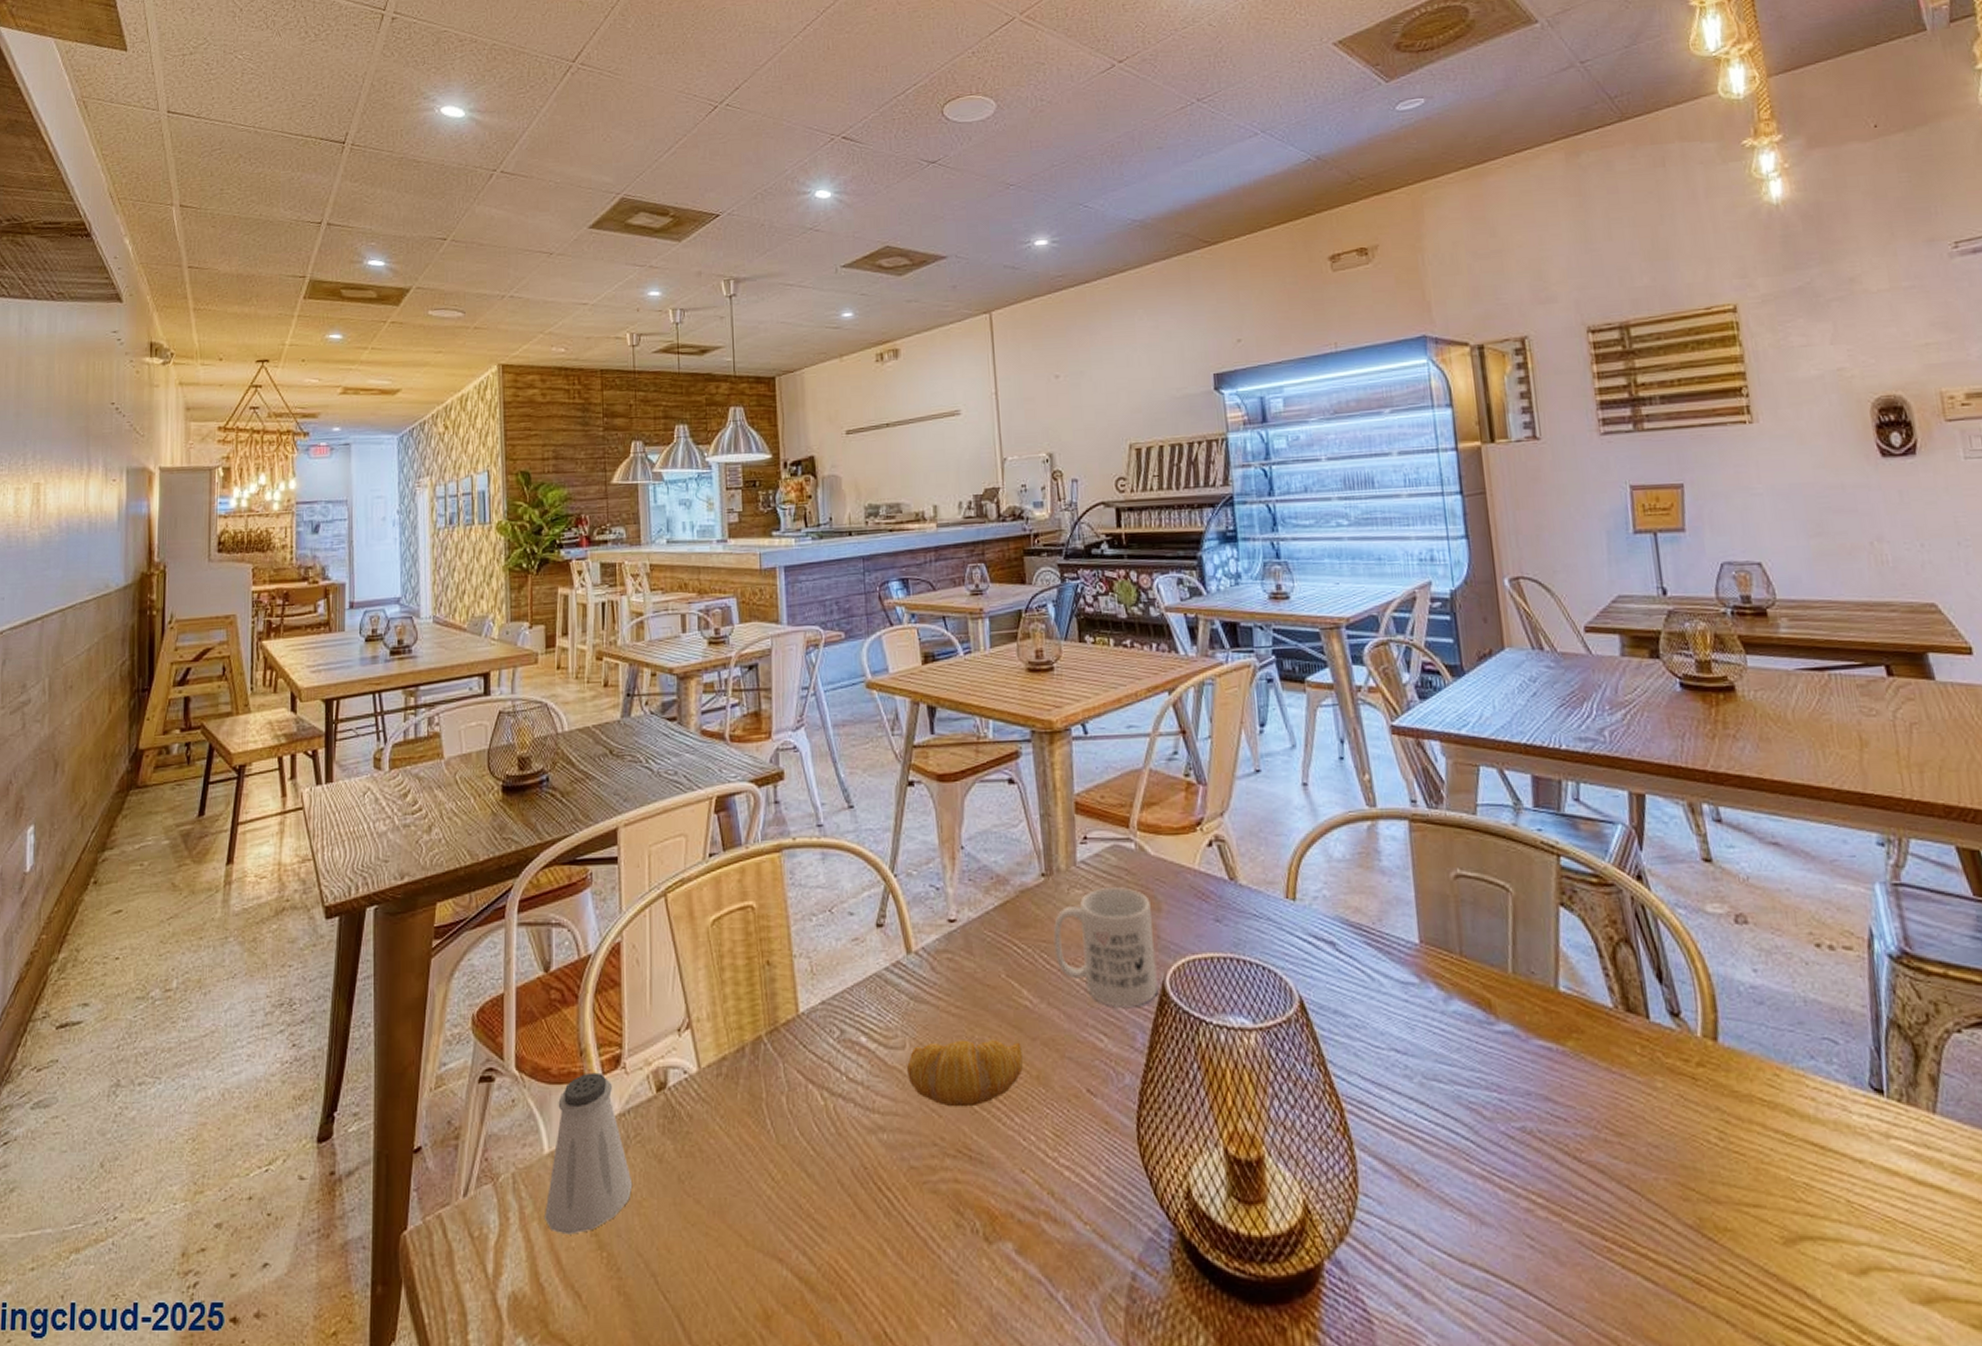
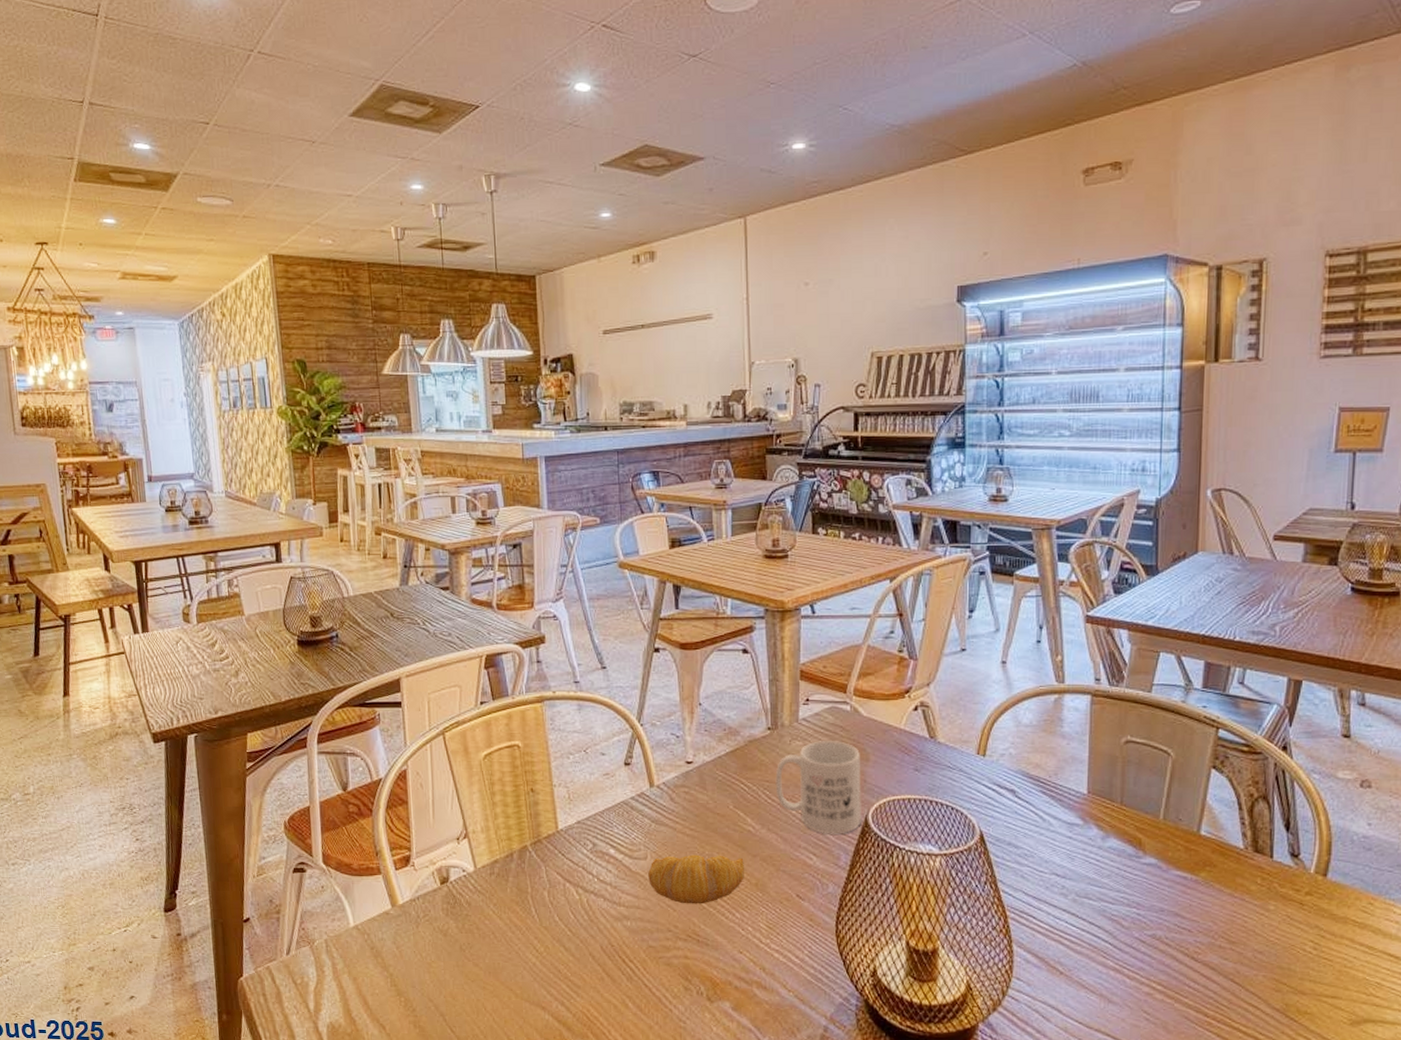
saltshaker: present [545,1072,633,1235] -> none [353,868,423,985]

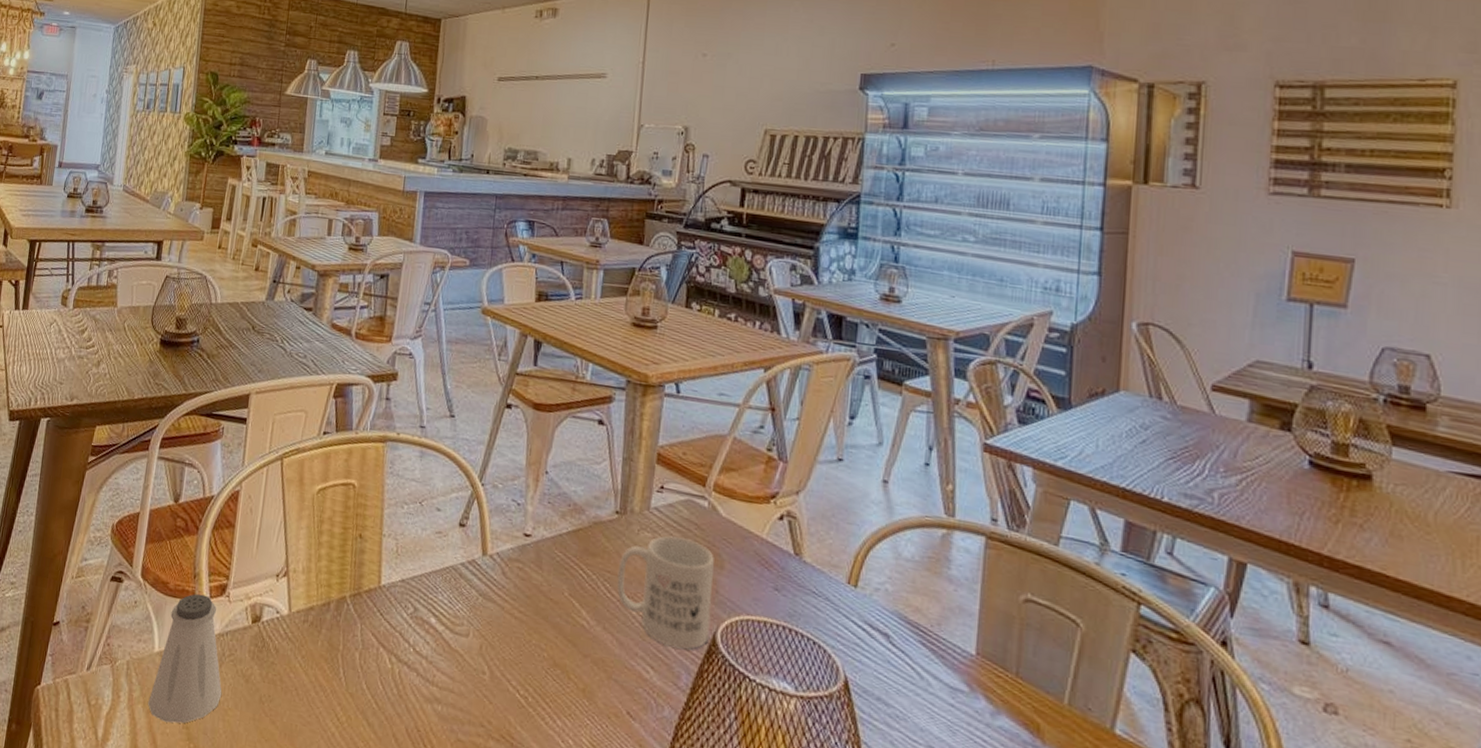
saltshaker: none [353,868,423,985] -> present [148,593,222,724]
croissant: present [648,854,744,904] -> none [467,637,573,702]

